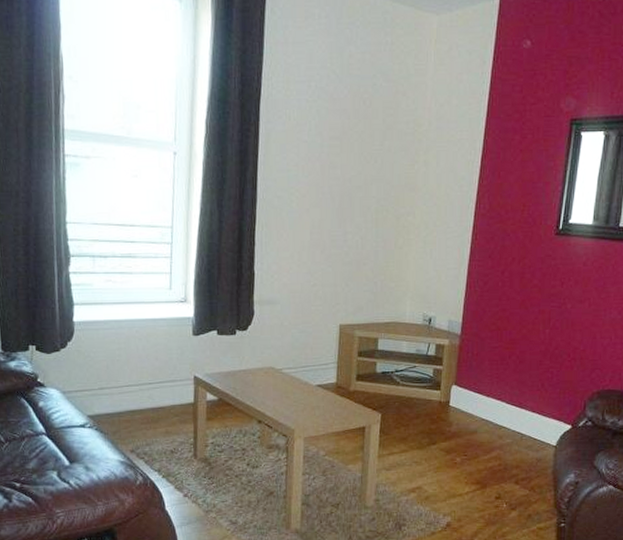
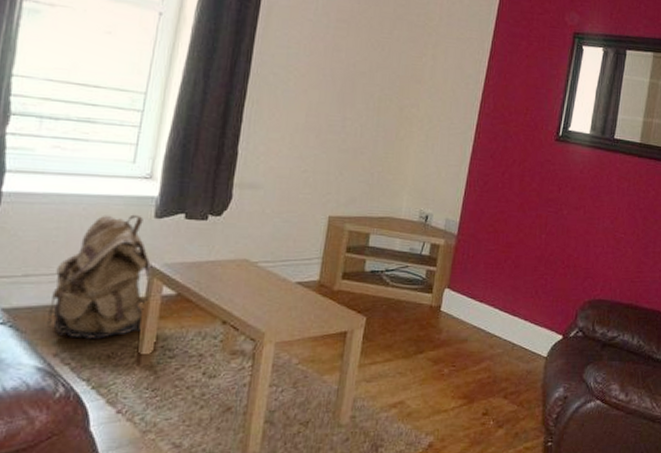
backpack: none [121,333,196,438] -> present [46,214,152,339]

